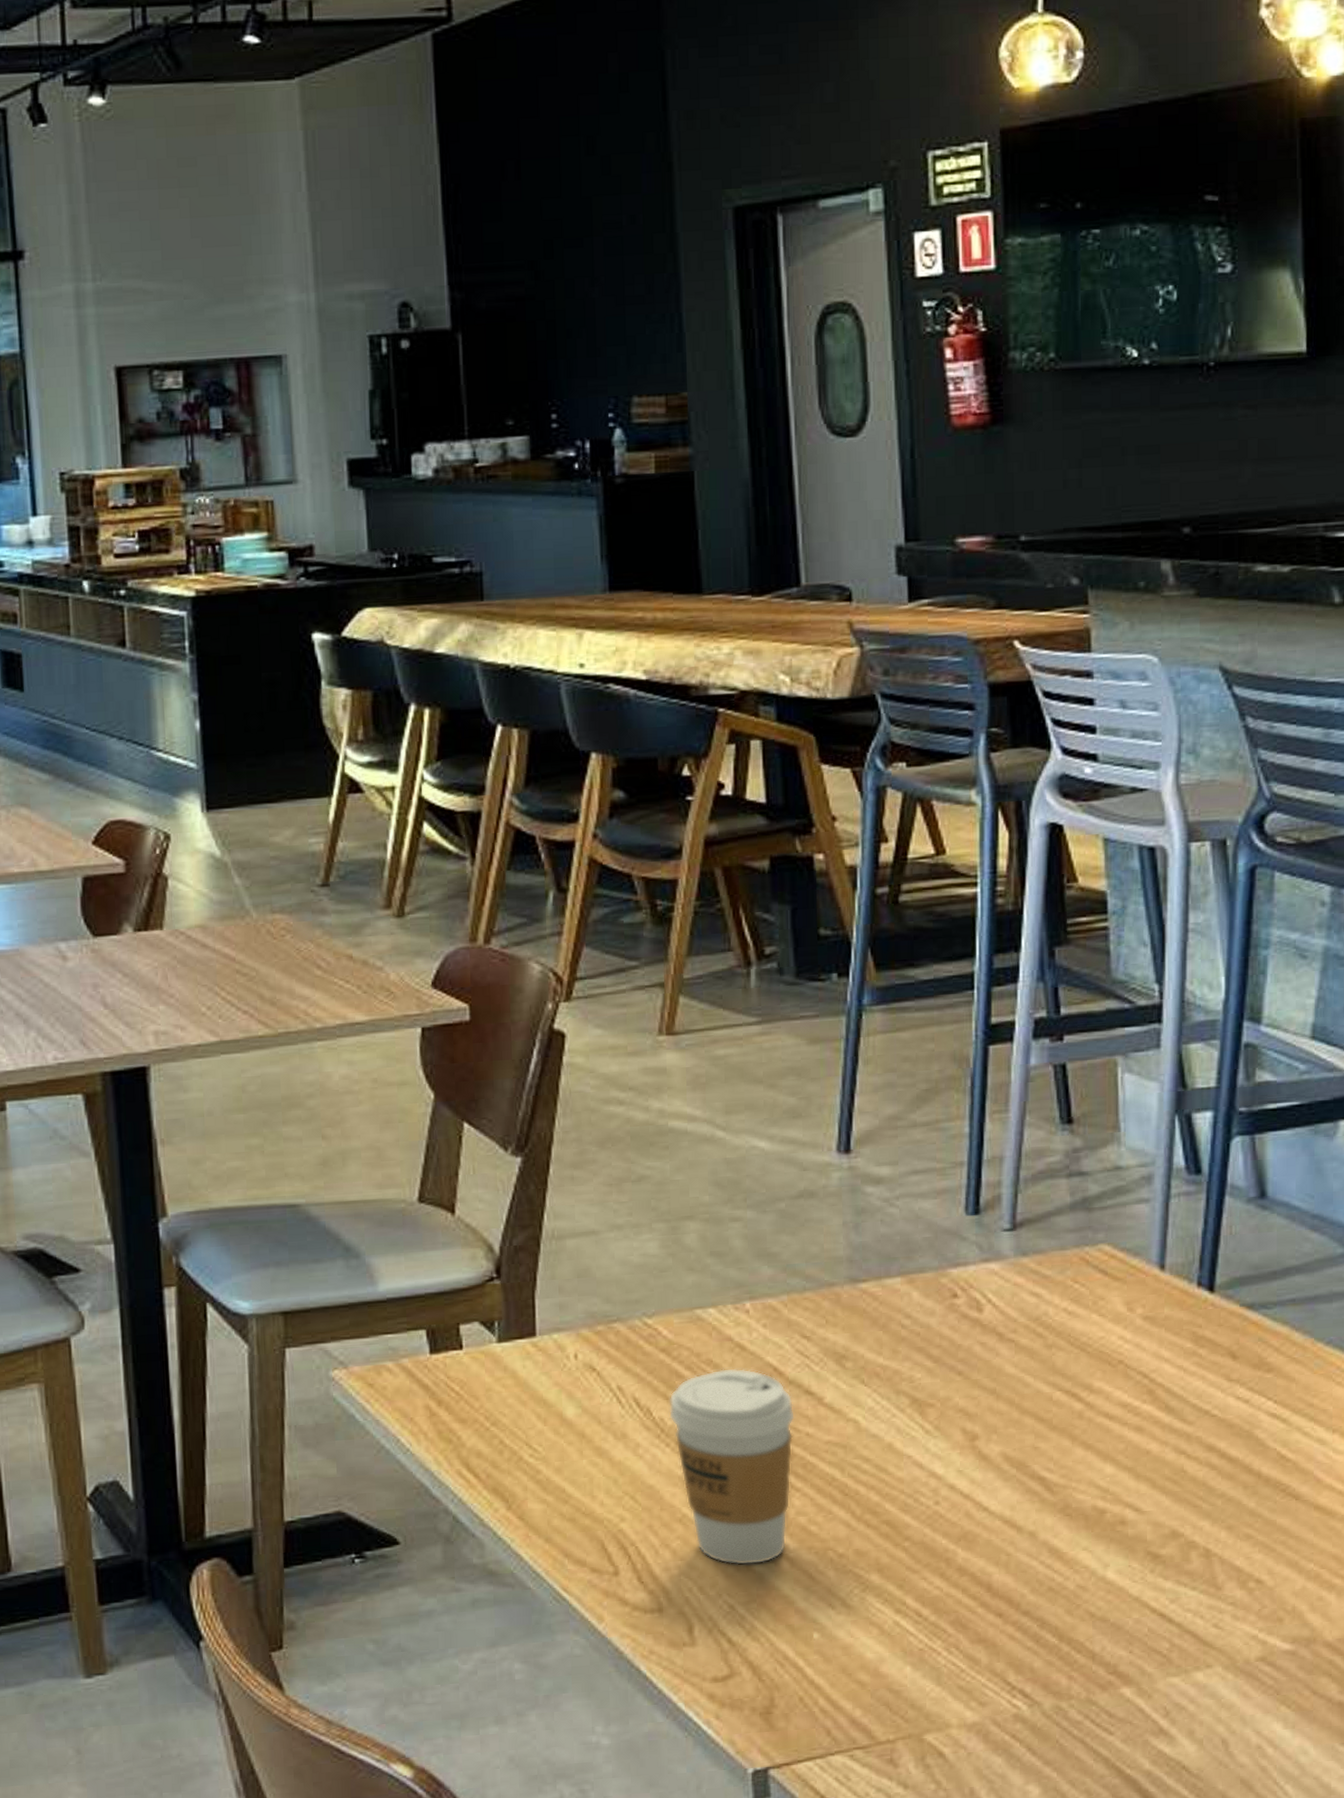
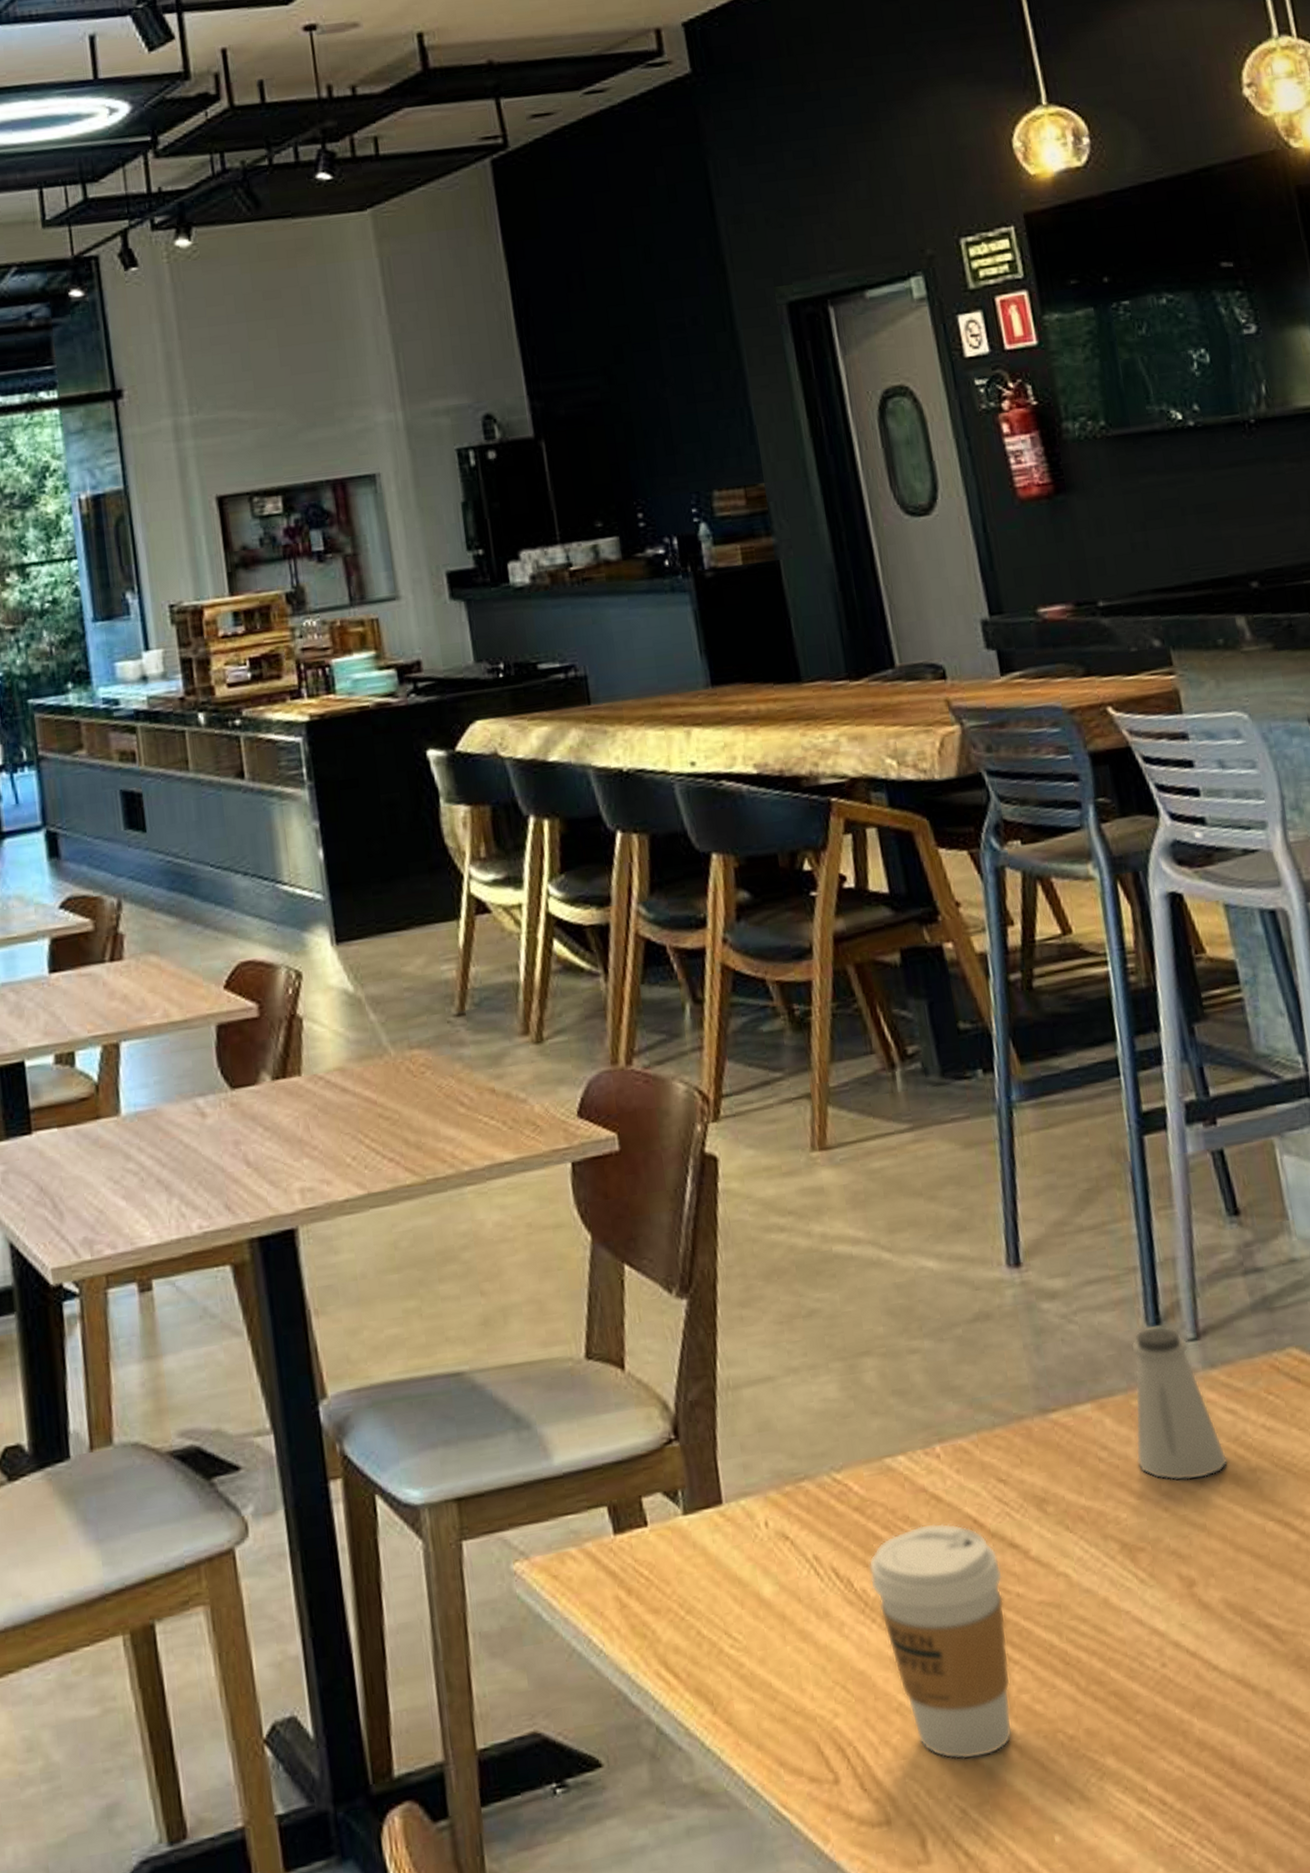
saltshaker: none [938,1215,1026,1351] -> present [1131,1327,1228,1481]

